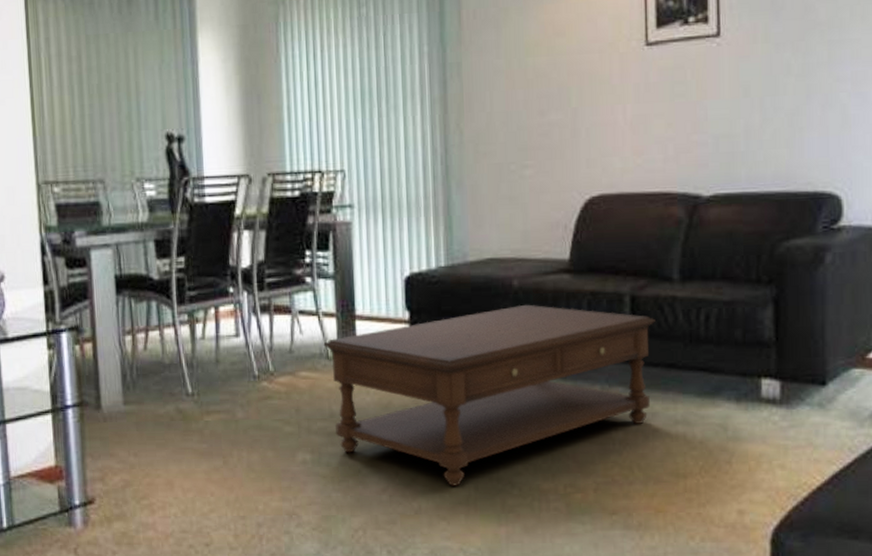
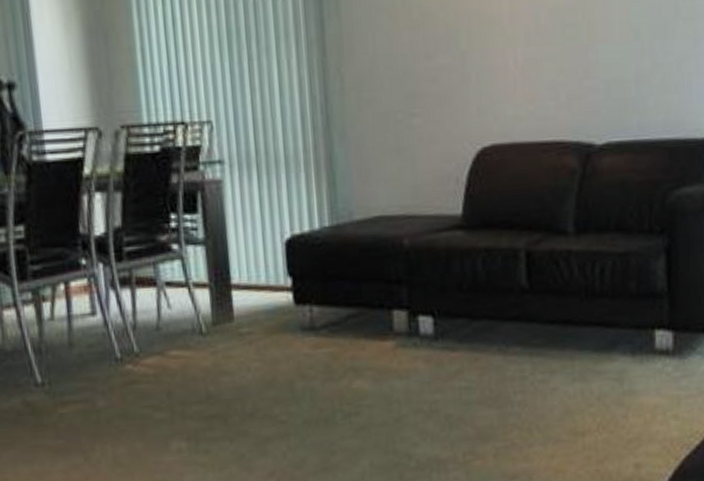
coffee table: present [323,304,655,486] -> none [195,264,551,464]

